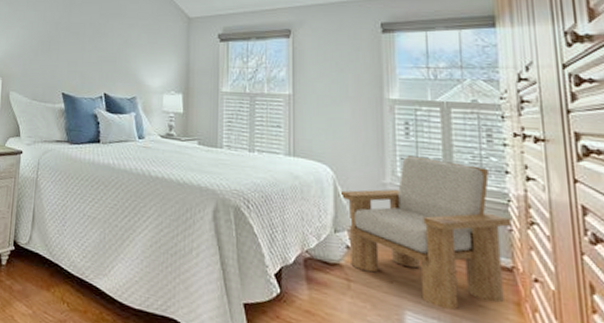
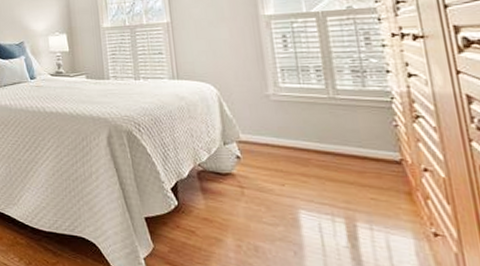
armchair: present [338,155,512,310] -> none [224,66,397,205]

